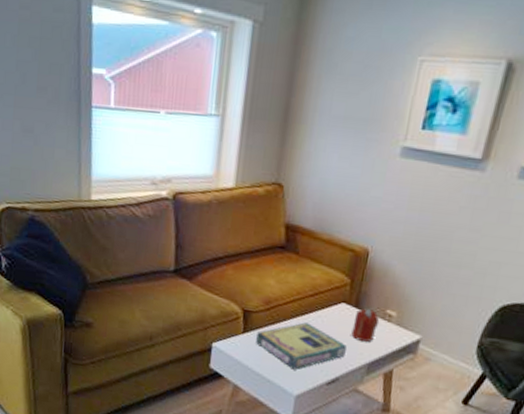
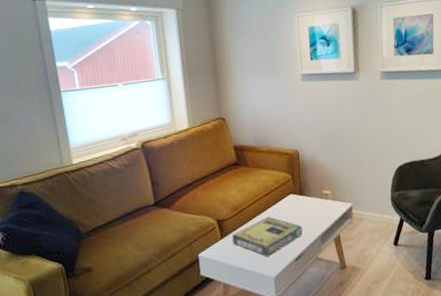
candle: present [351,308,380,342] -> none [301,193,321,220]

